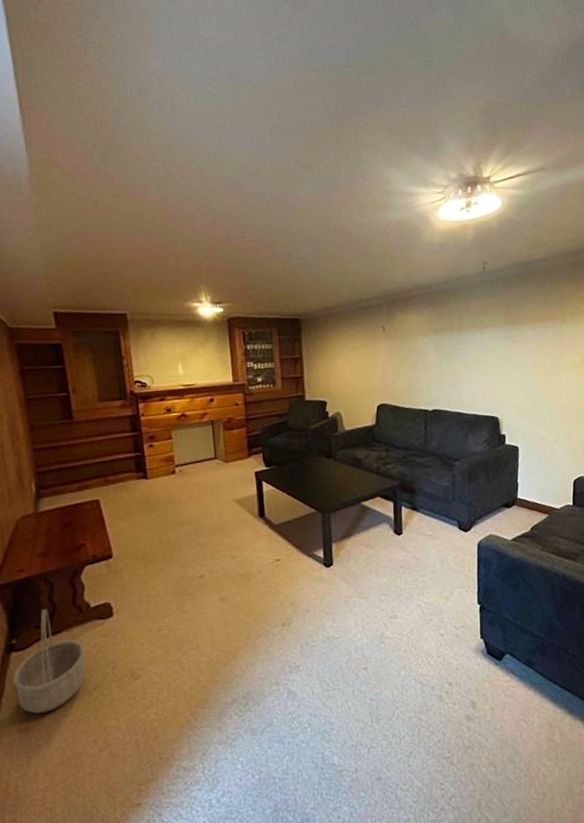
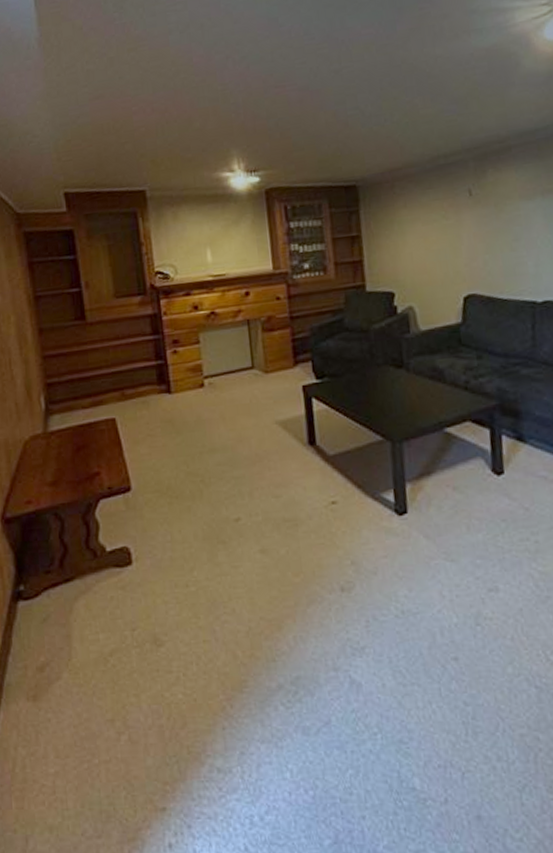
basket: present [12,608,86,714] -> none [20,550,101,679]

